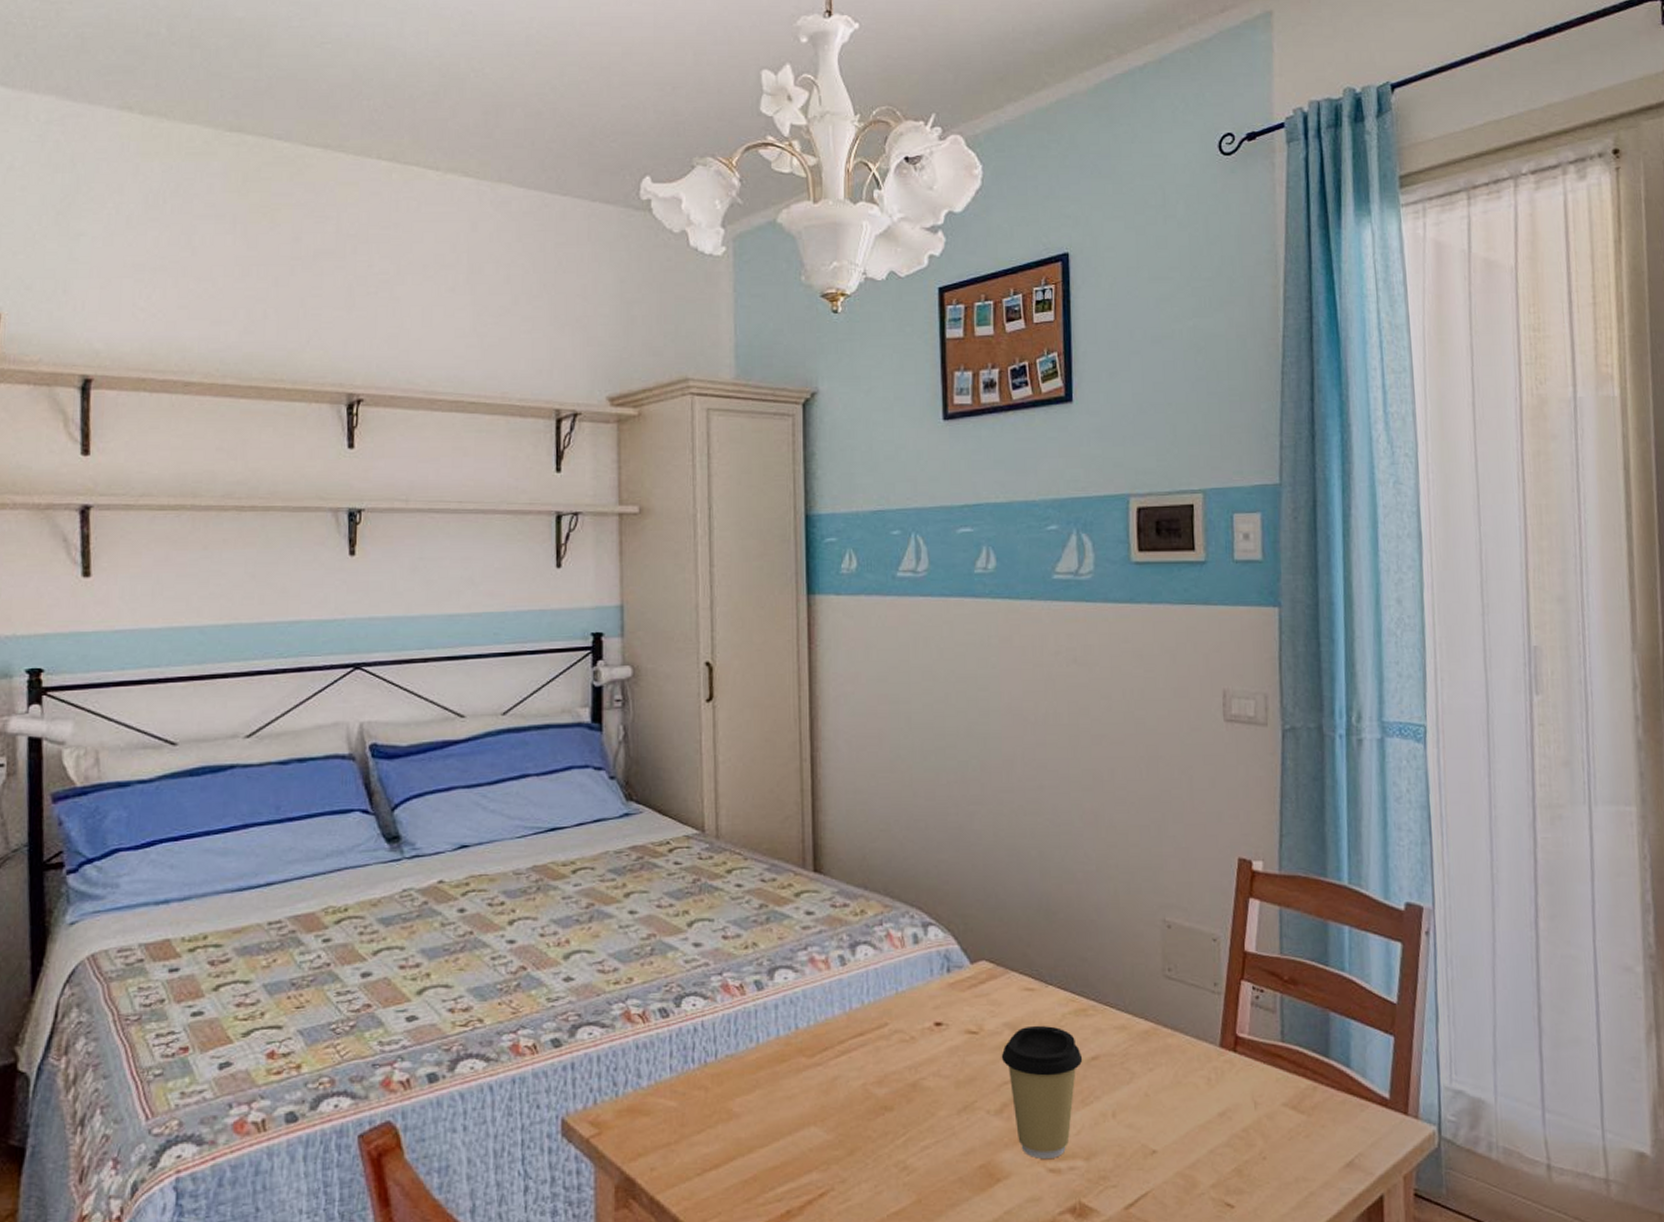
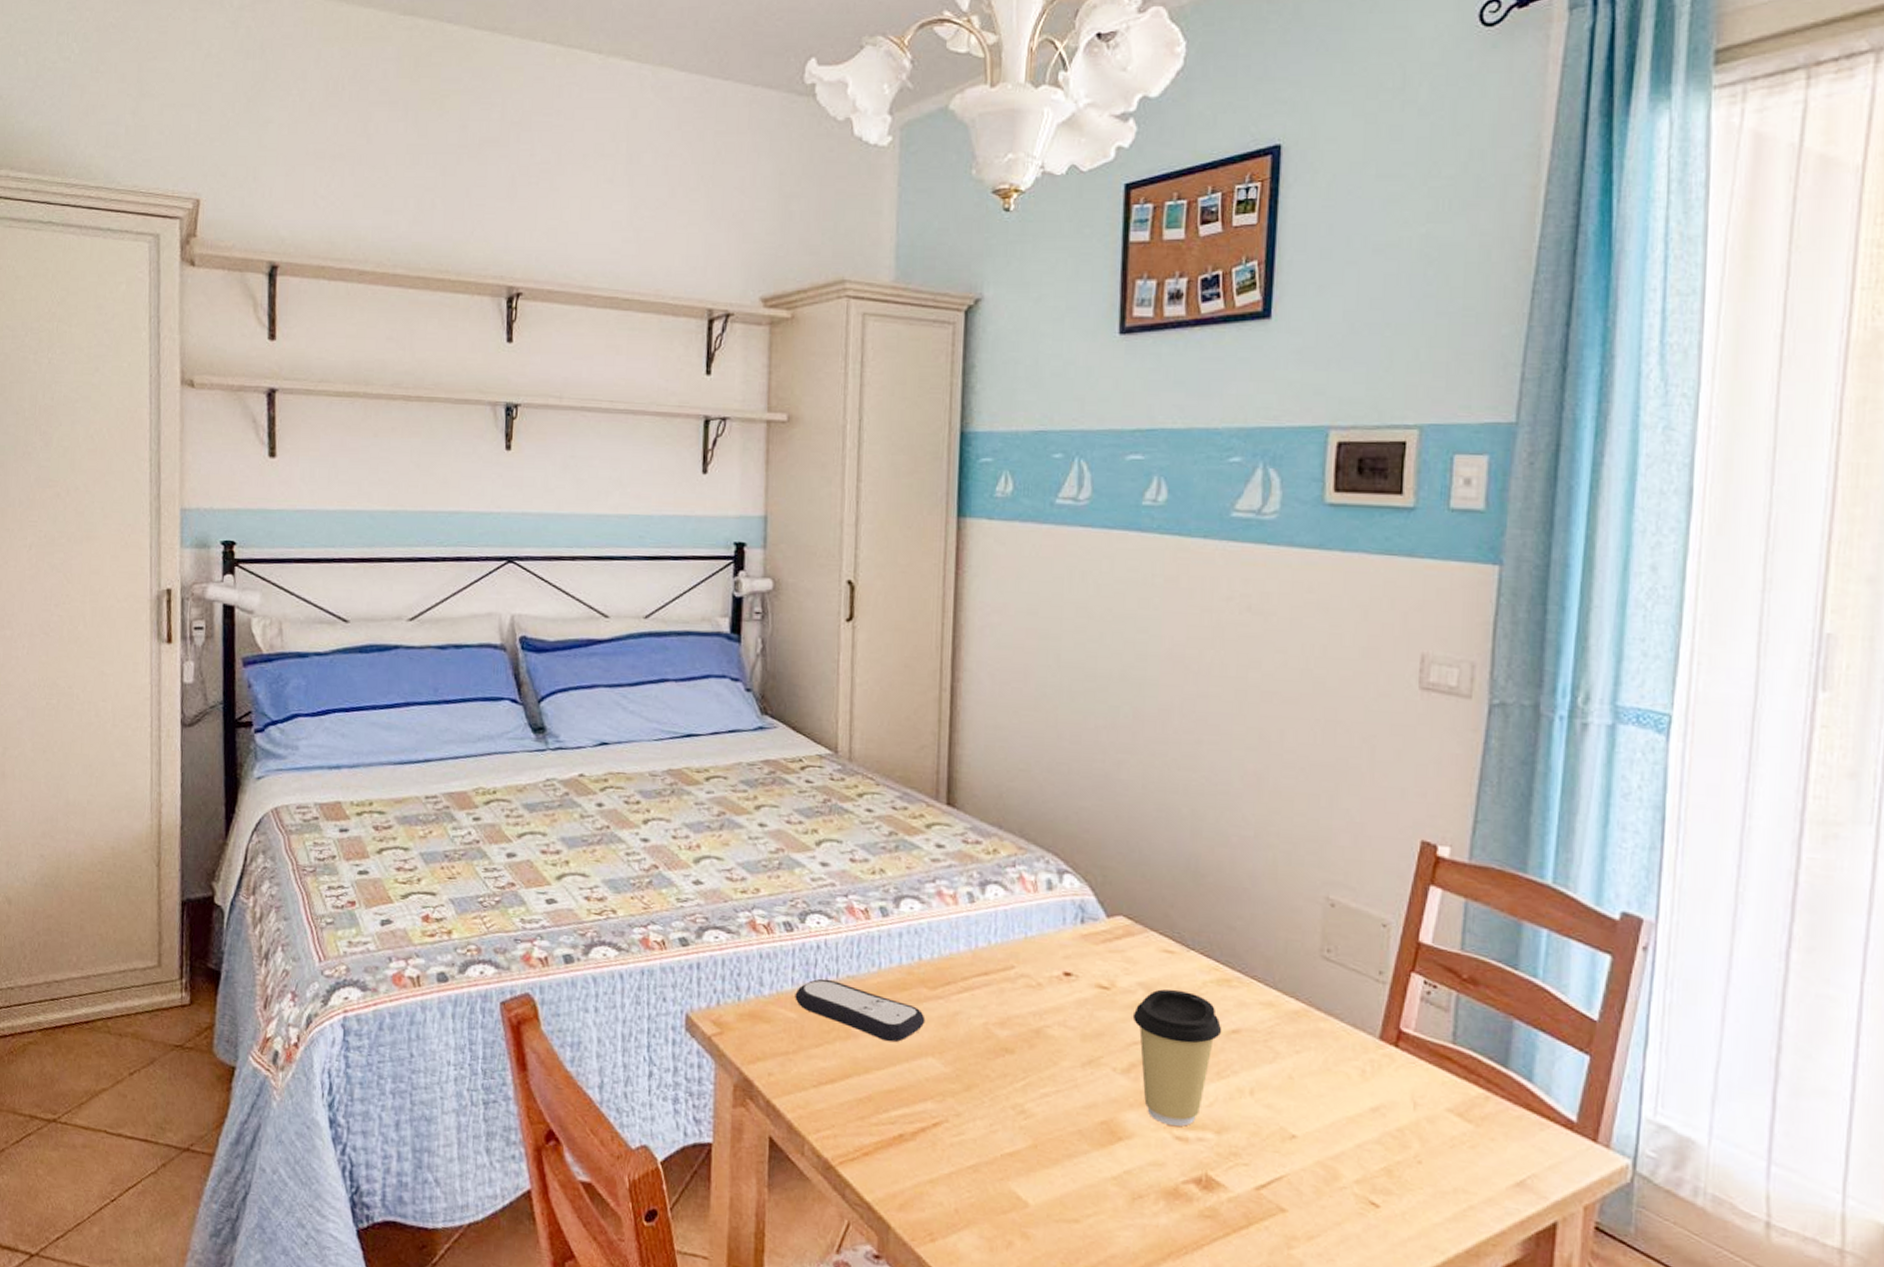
remote control: none [674,1061,806,1117] -> present [795,979,926,1042]

